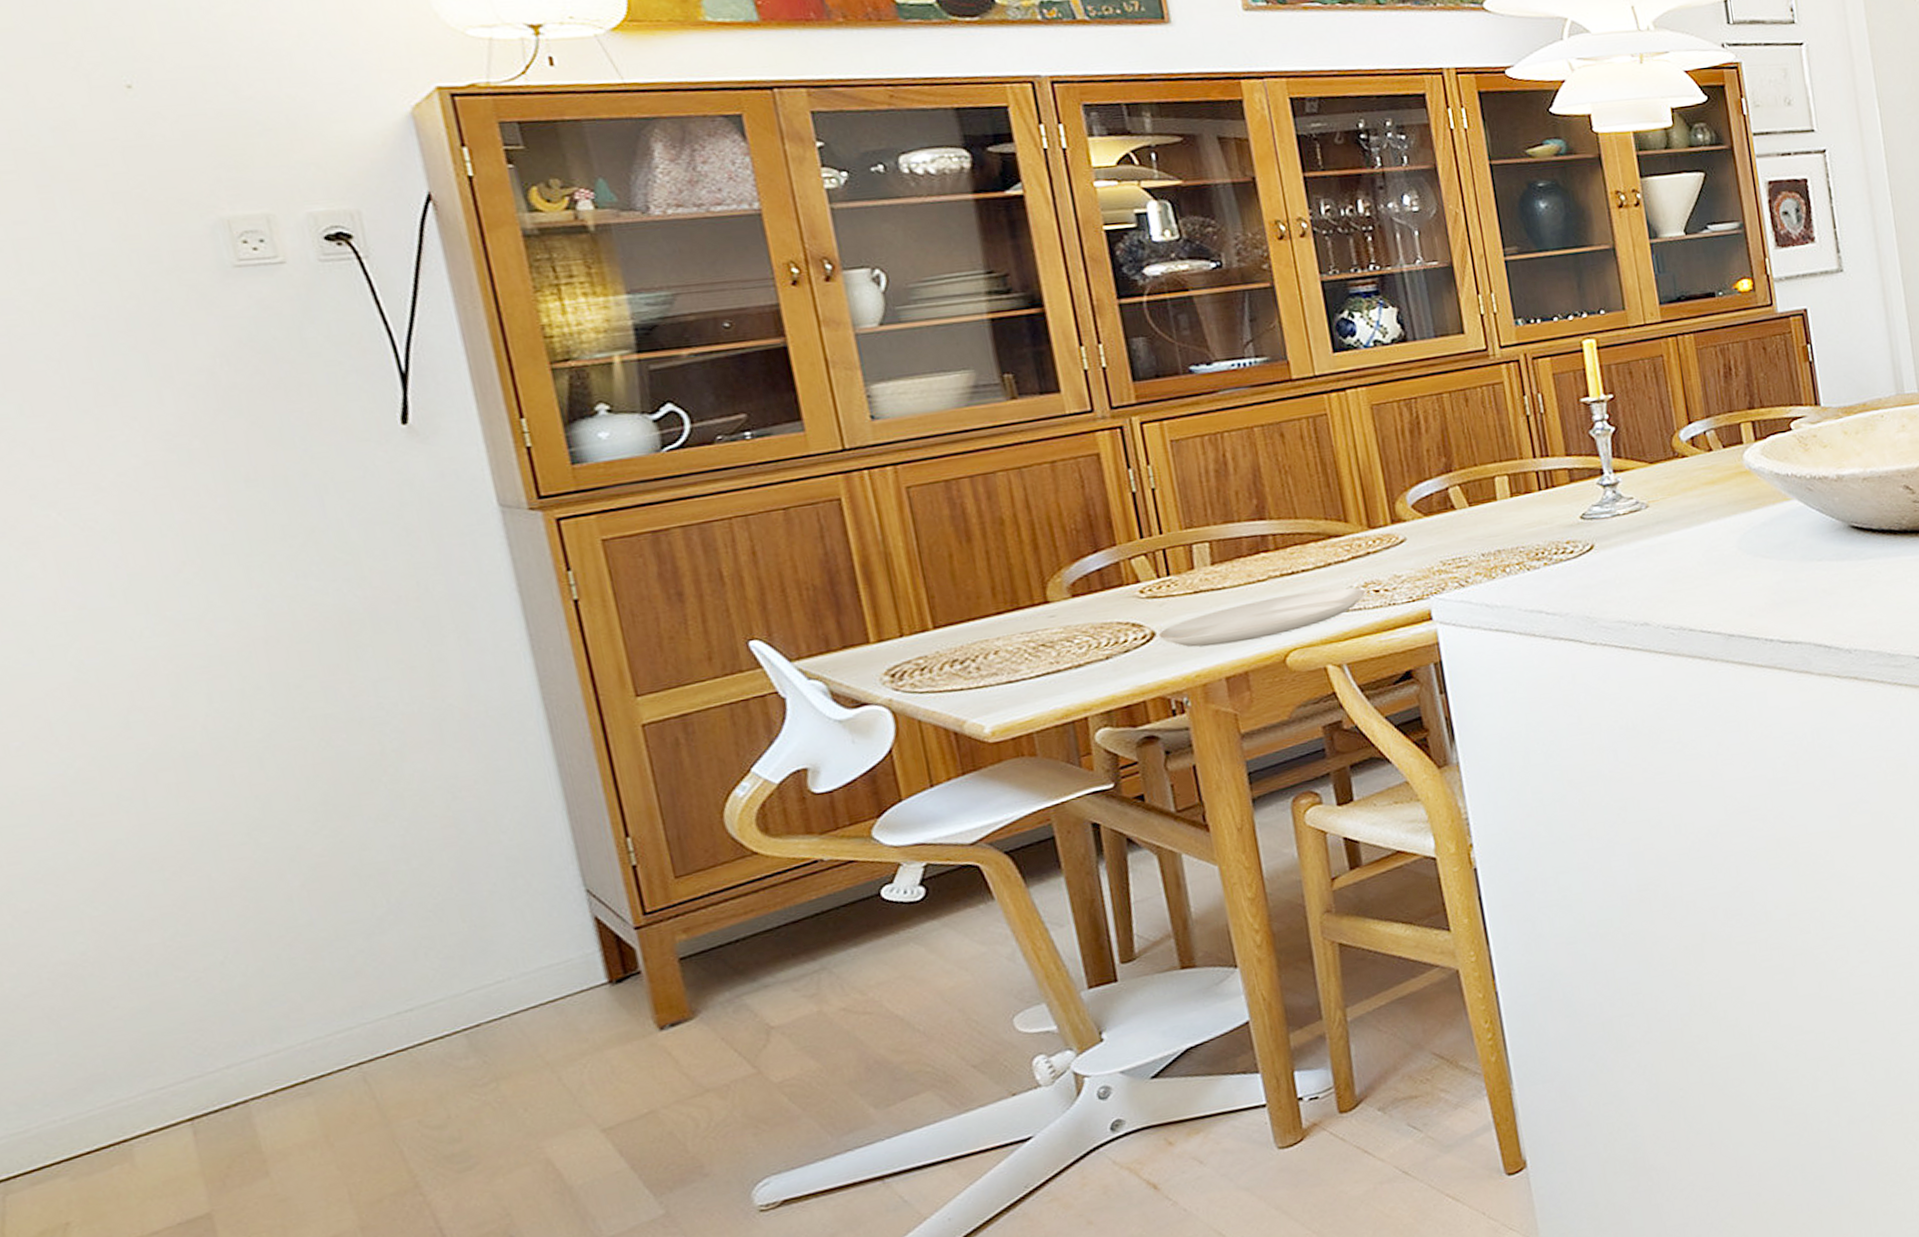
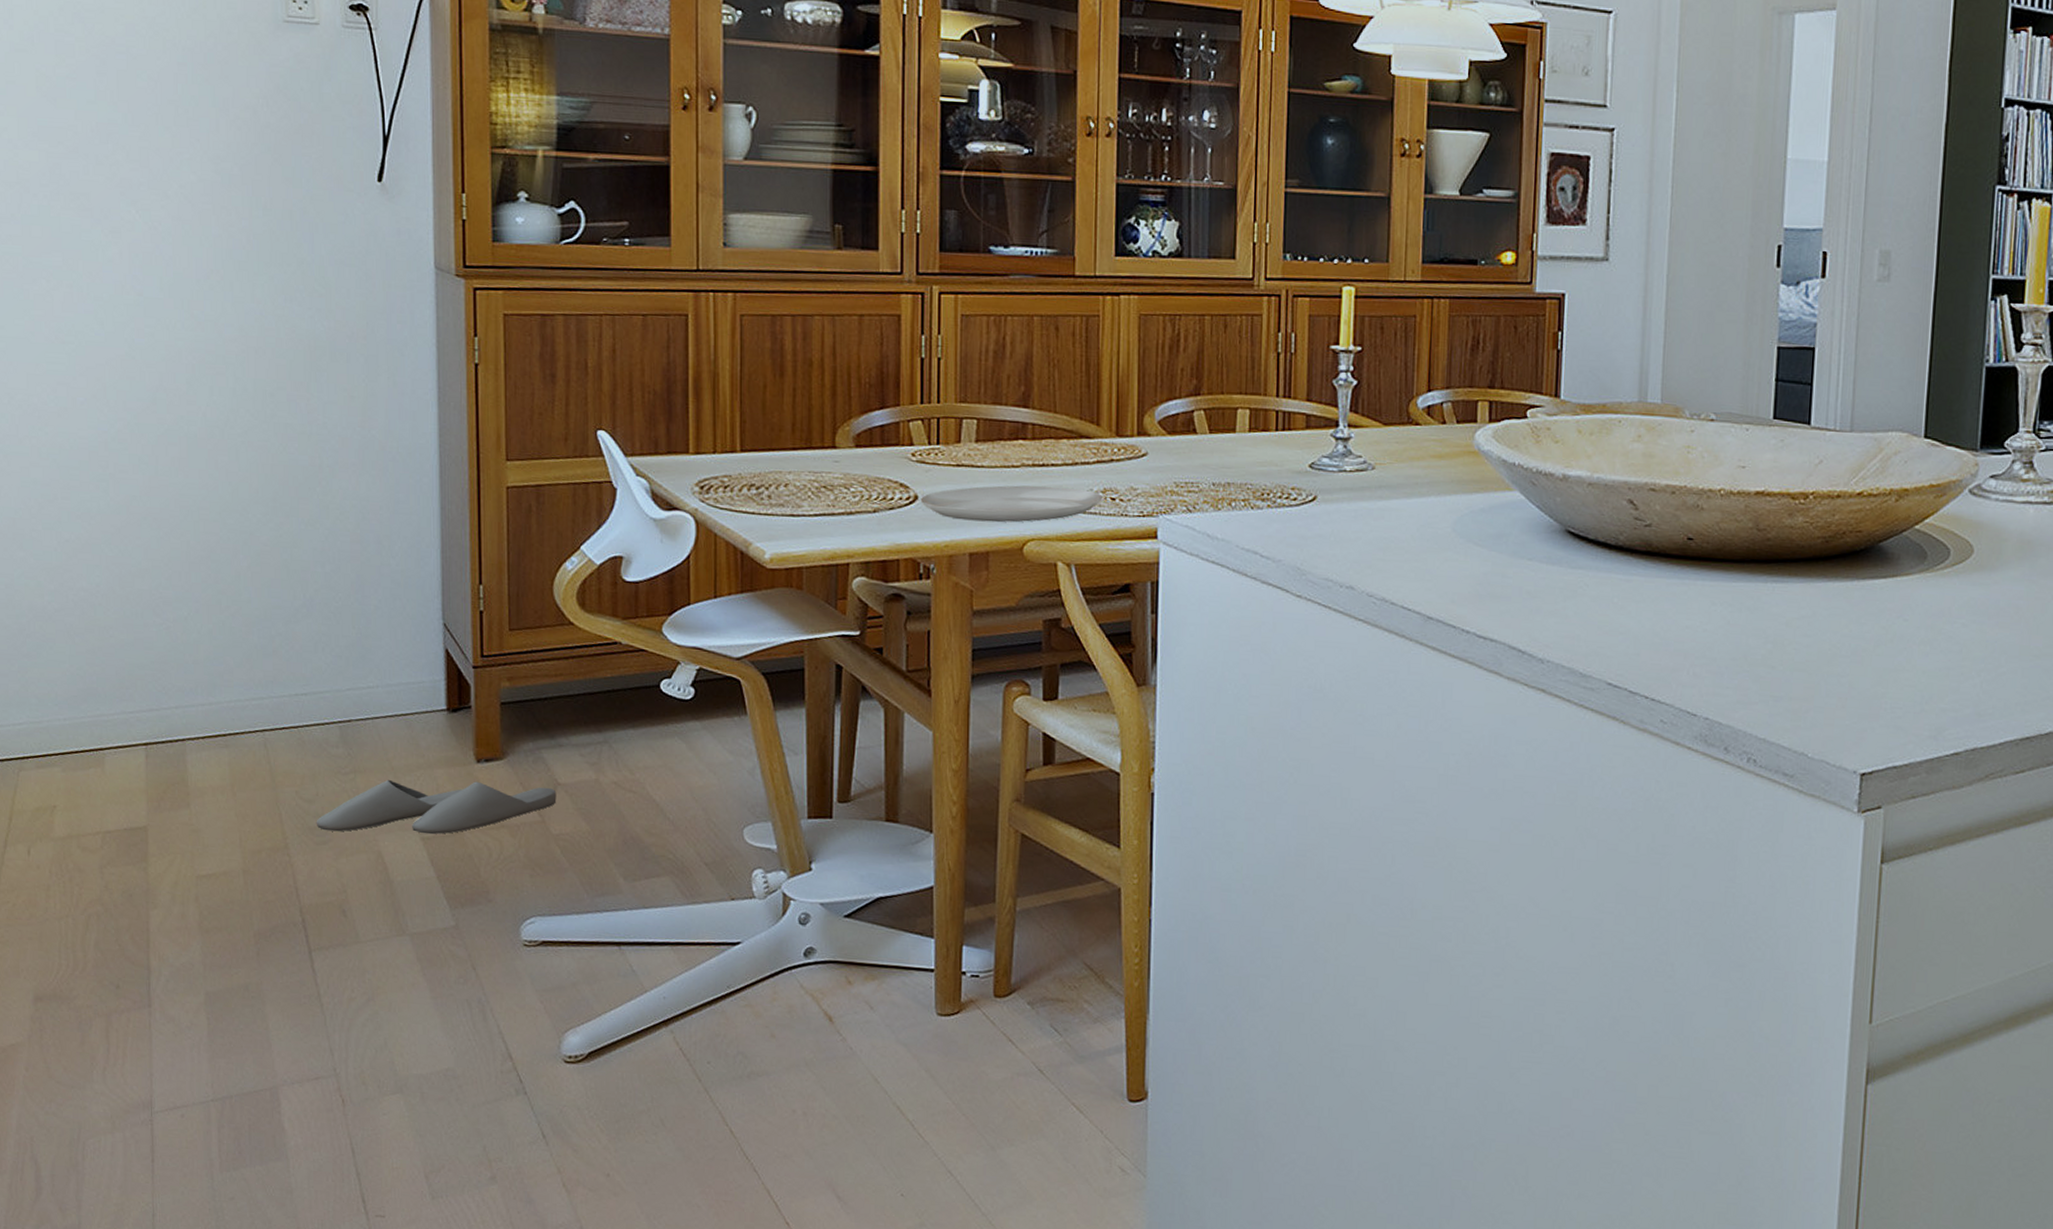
slippers: none [452,1034,773,1155] -> present [316,779,557,835]

